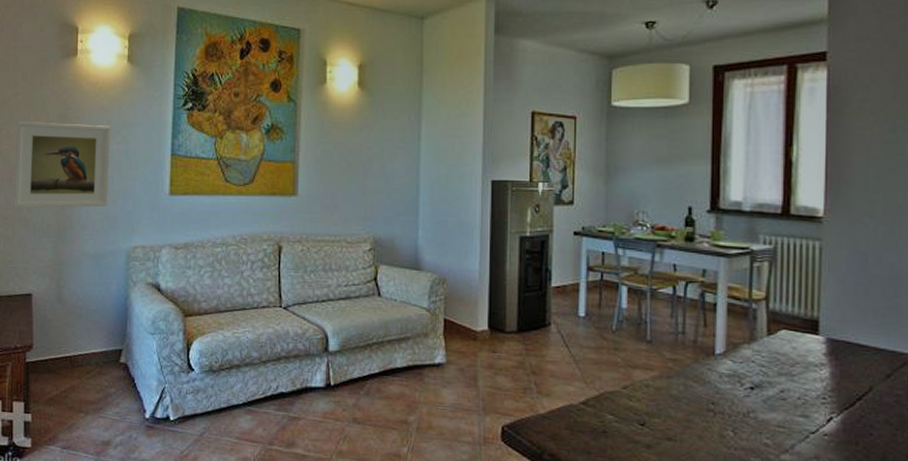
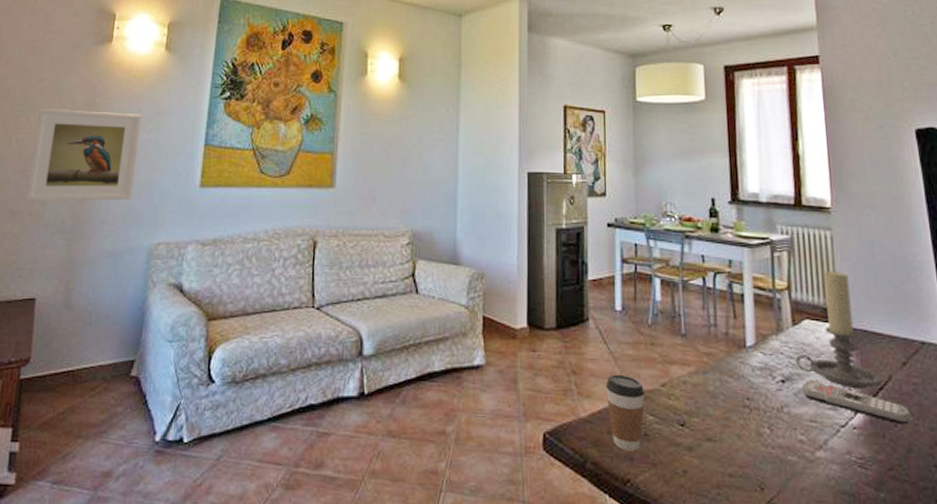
coffee cup: none [565,375,606,446] -> present [605,374,645,451]
candle holder: none [767,281,862,399] -> present [795,270,883,390]
remote control: none [772,388,891,434] -> present [802,380,913,425]

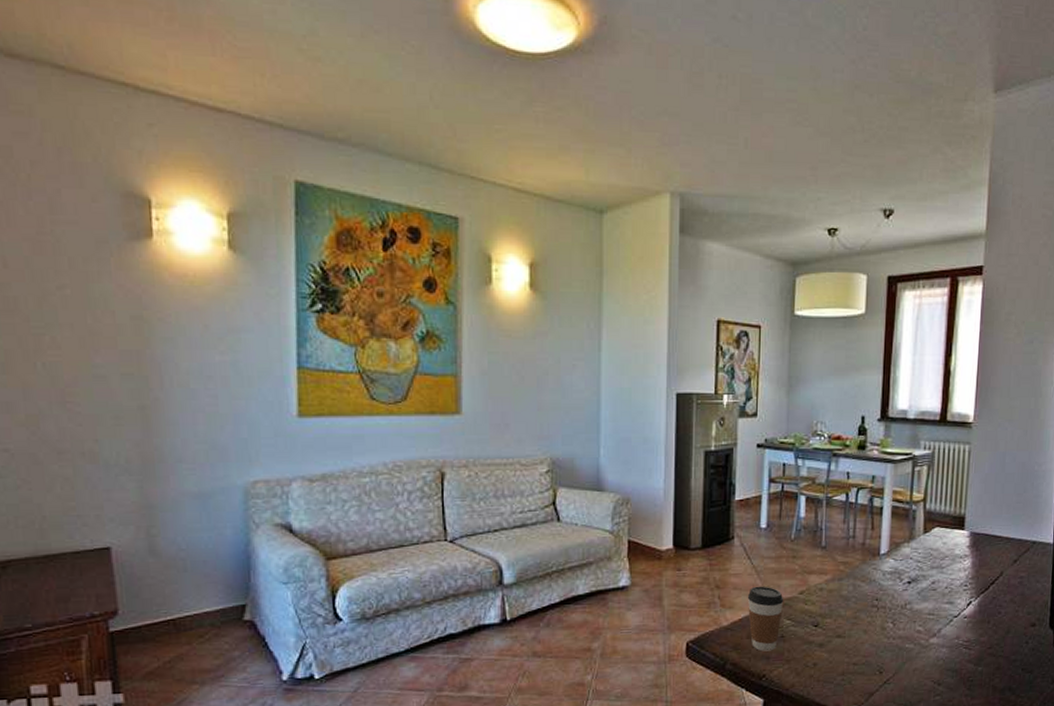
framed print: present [25,108,142,201] -> none [66,323,214,438]
candle holder: present [795,270,883,390] -> none [922,481,995,585]
remote control: present [802,380,913,425] -> none [925,580,1015,612]

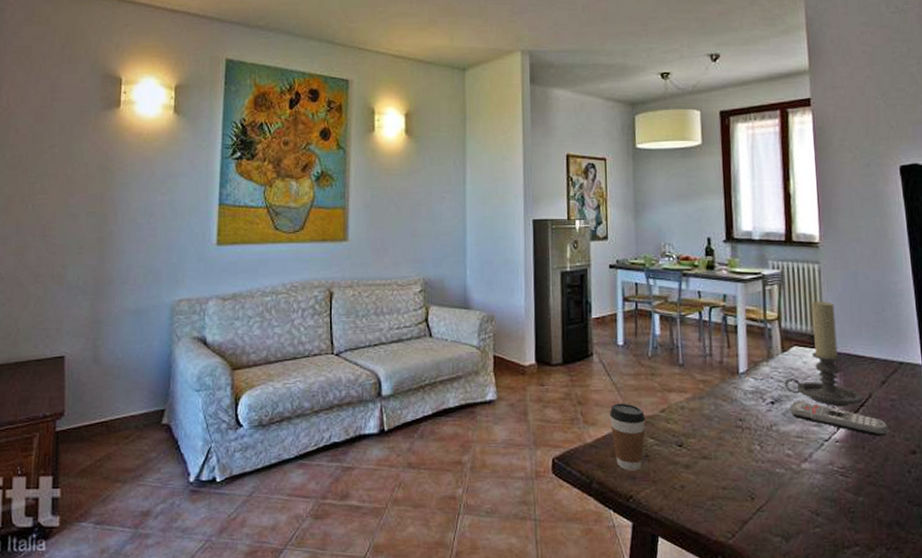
candle holder: none [922,481,995,585] -> present [784,300,864,407]
remote control: none [925,580,1015,612] -> present [790,401,890,437]

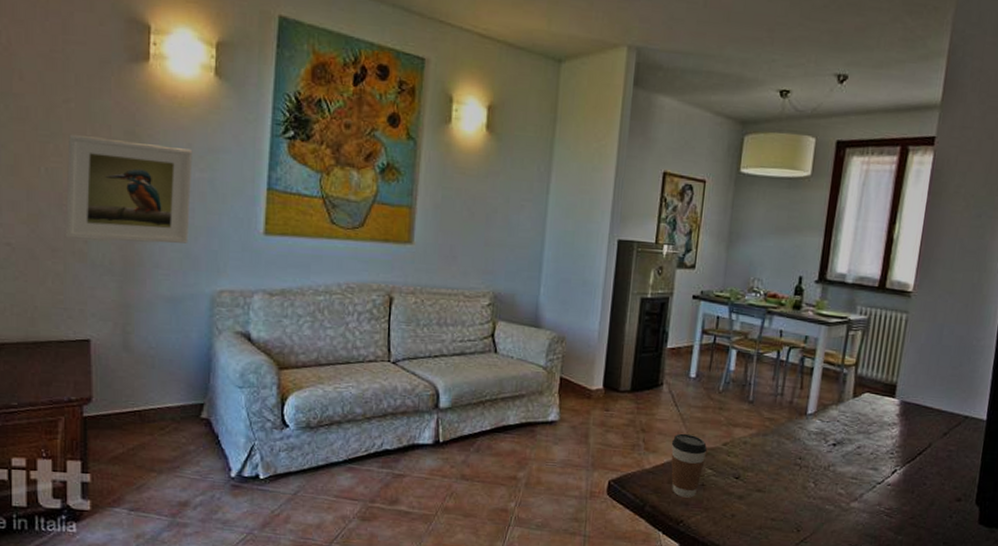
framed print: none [46,173,155,264] -> present [65,133,193,244]
candle holder: present [784,300,864,407] -> none [849,350,923,454]
remote control: present [790,401,890,437] -> none [850,445,942,484]

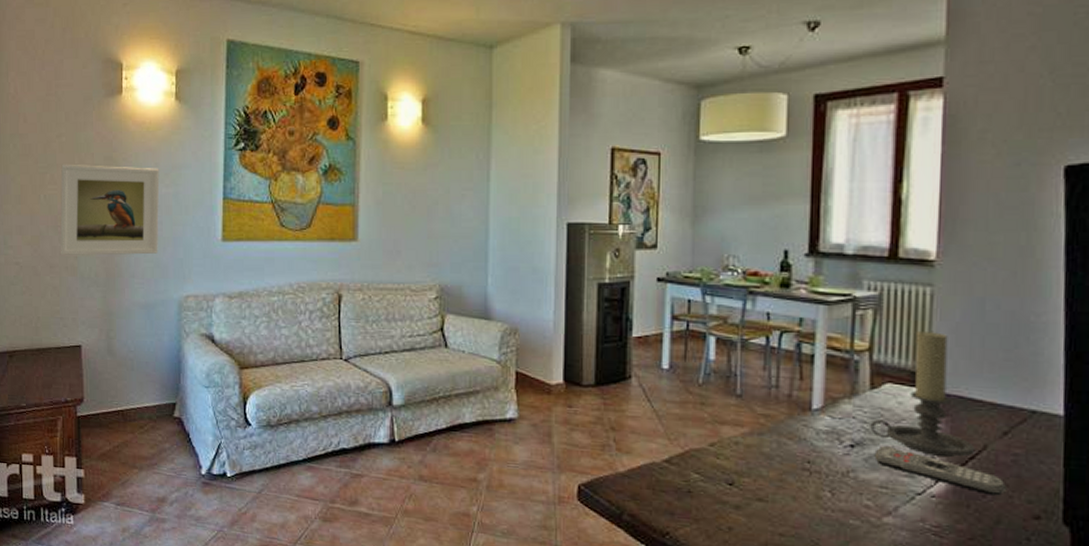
coffee cup: present [671,433,708,498] -> none [647,432,691,506]
candle holder: none [849,350,923,454] -> present [870,330,975,458]
remote control: none [850,445,942,484] -> present [874,446,1007,496]

